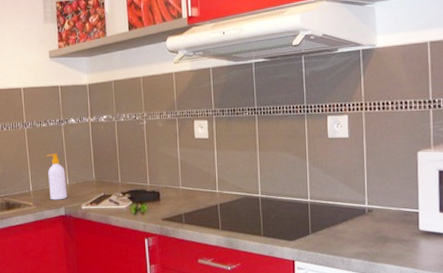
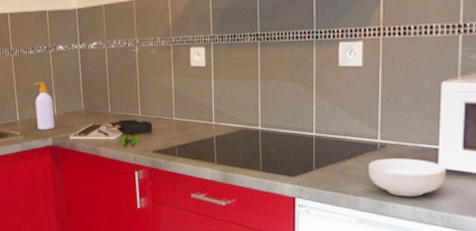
cereal bowl: none [359,221,426,258] -> present [369,158,446,197]

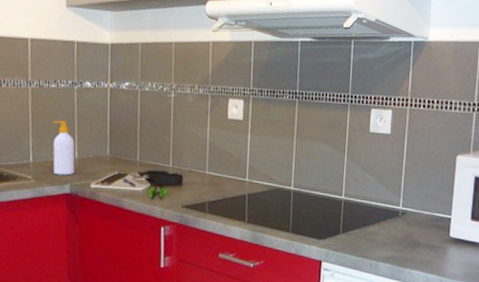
cereal bowl: present [369,158,446,197] -> none [390,225,456,264]

